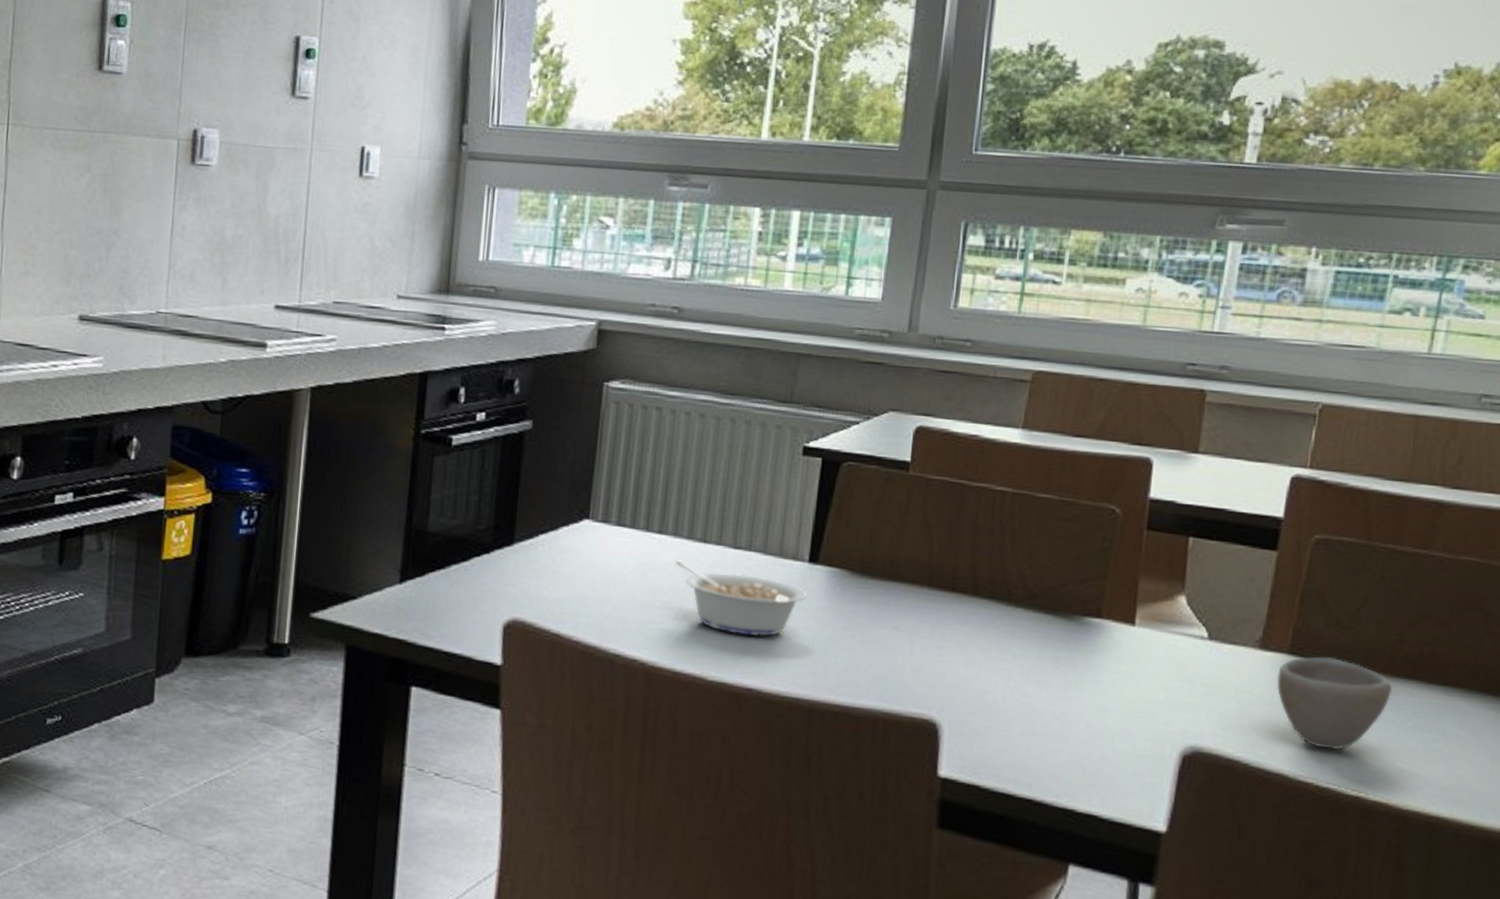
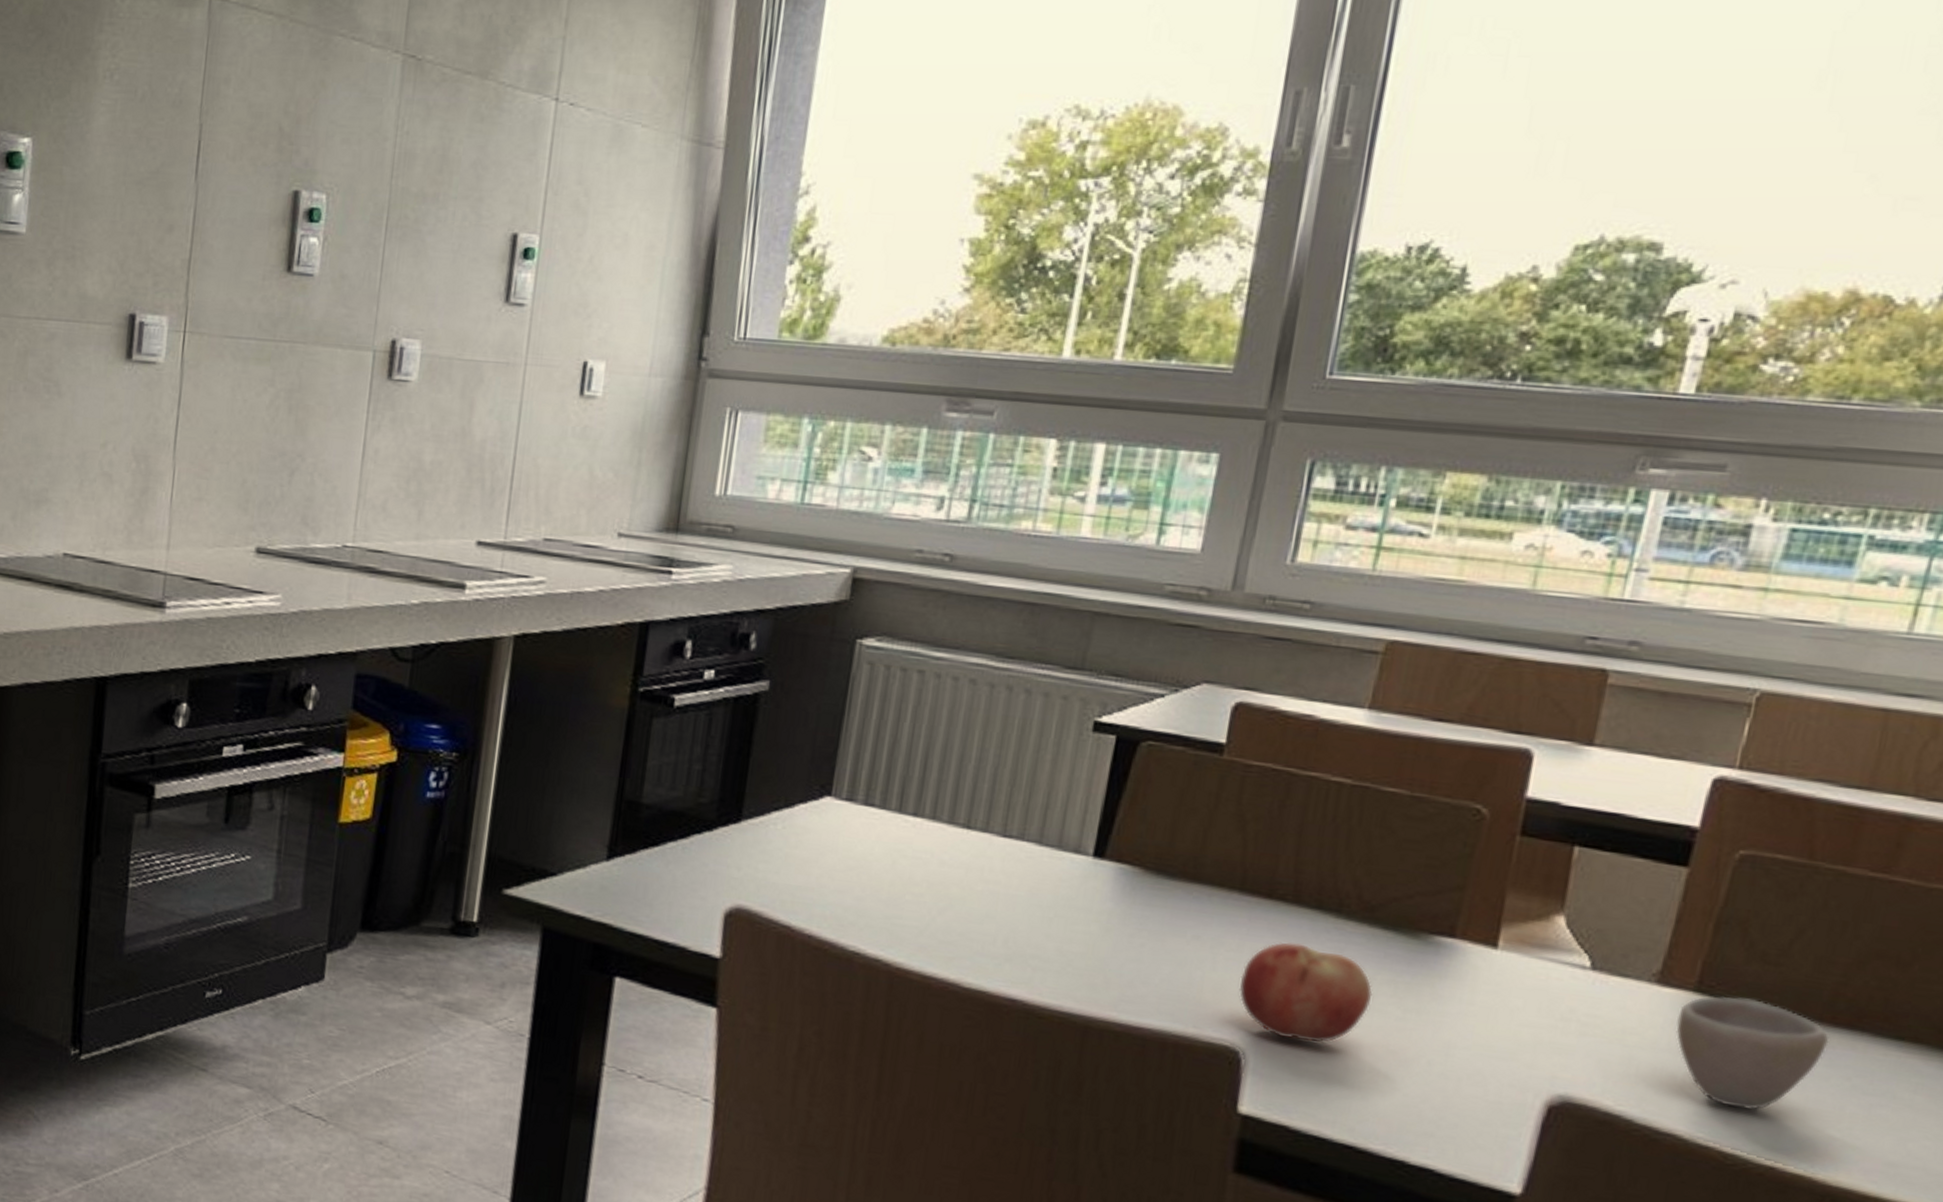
legume: present [676,560,806,637] -> none [932,847,1088,941]
fruit: none [933,628,1040,713] -> present [1238,942,1373,1043]

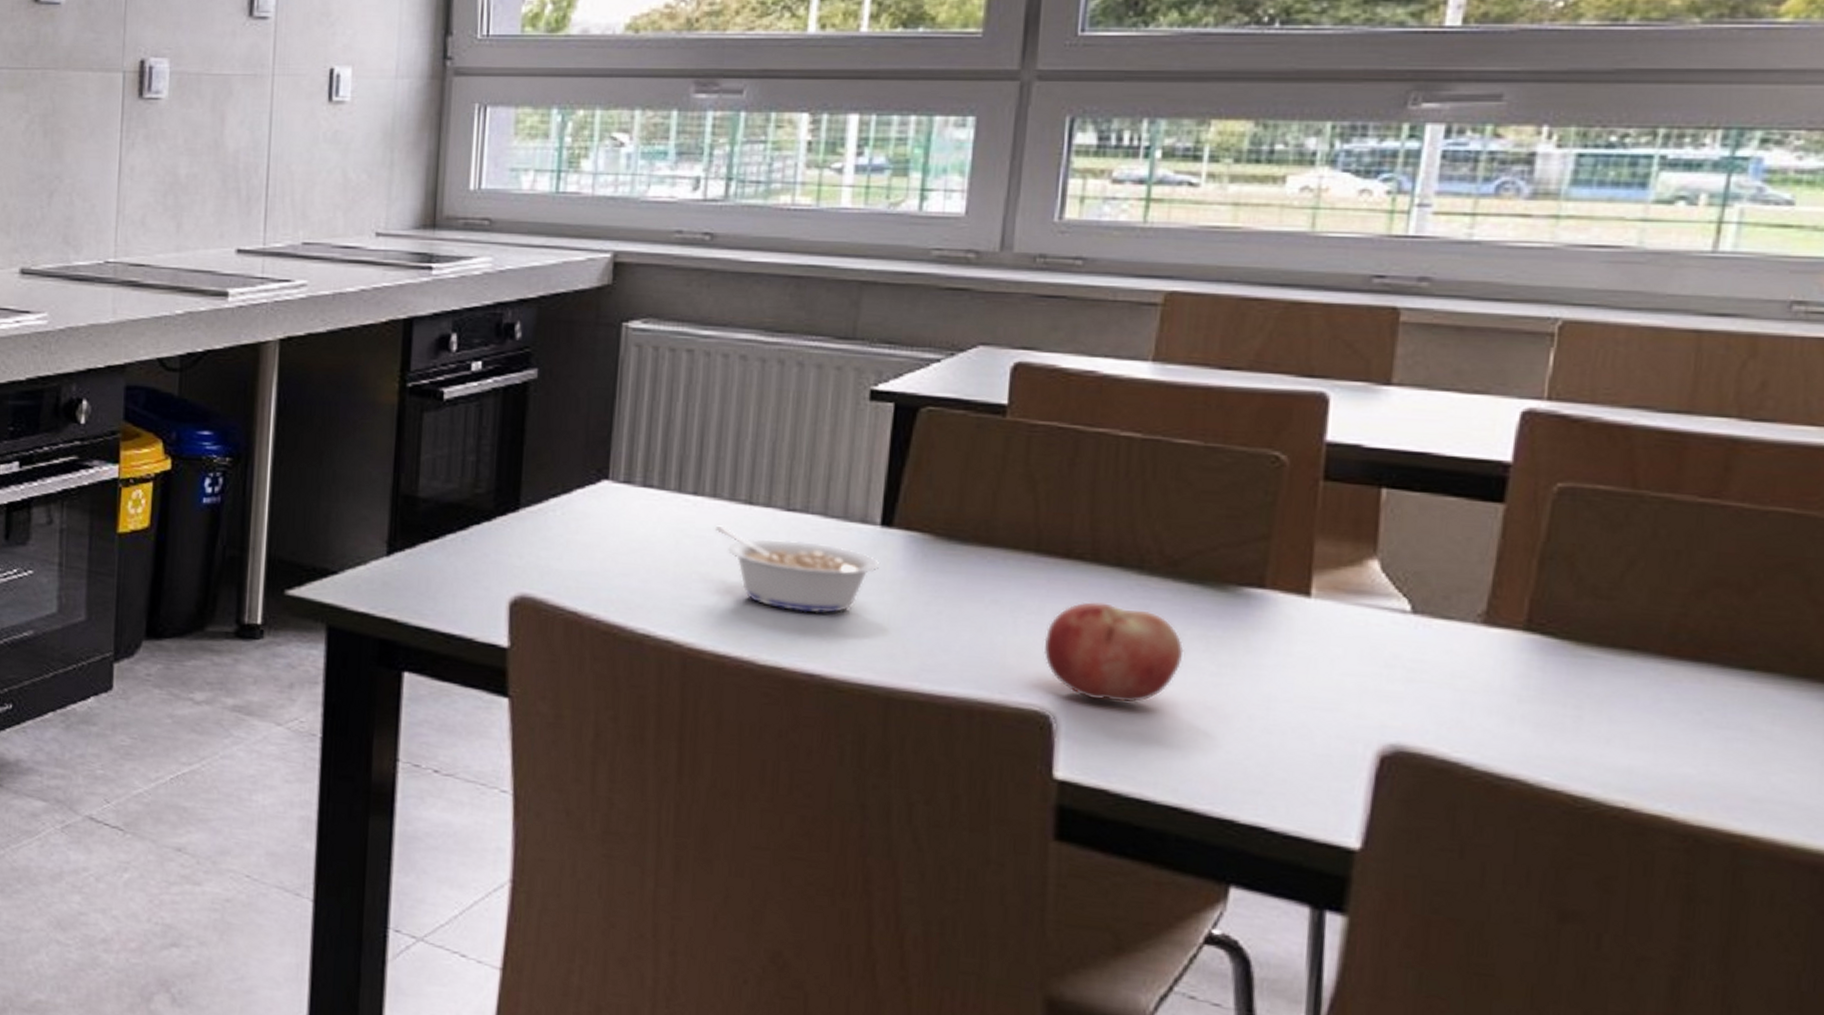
legume: none [932,847,1088,941] -> present [716,525,879,613]
cup: present [1675,996,1829,1109] -> none [1508,634,1674,750]

